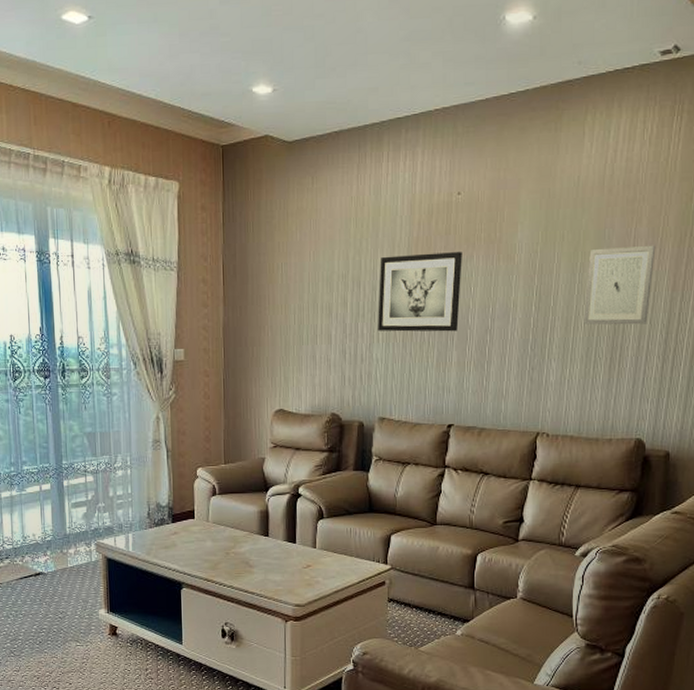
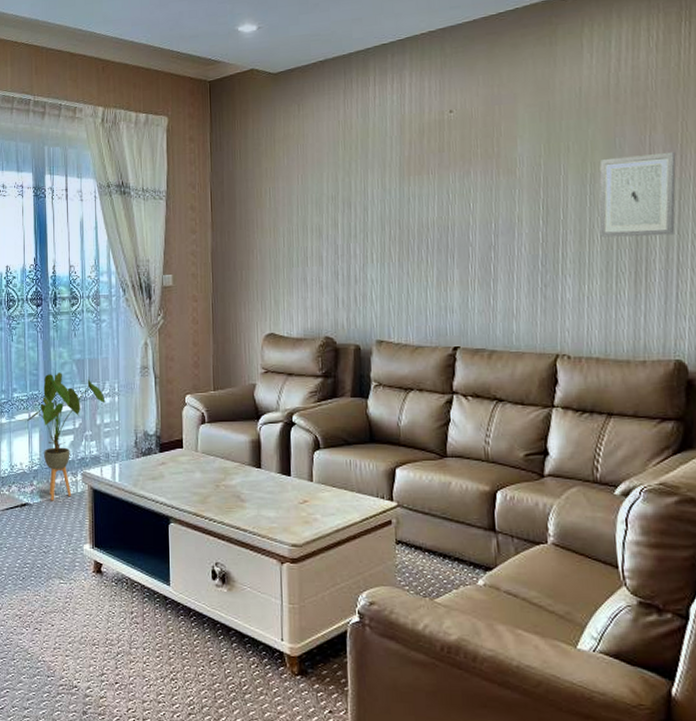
house plant: none [37,445,118,570] -> present [26,372,106,501]
wall art: present [378,251,462,332] -> none [370,167,459,251]

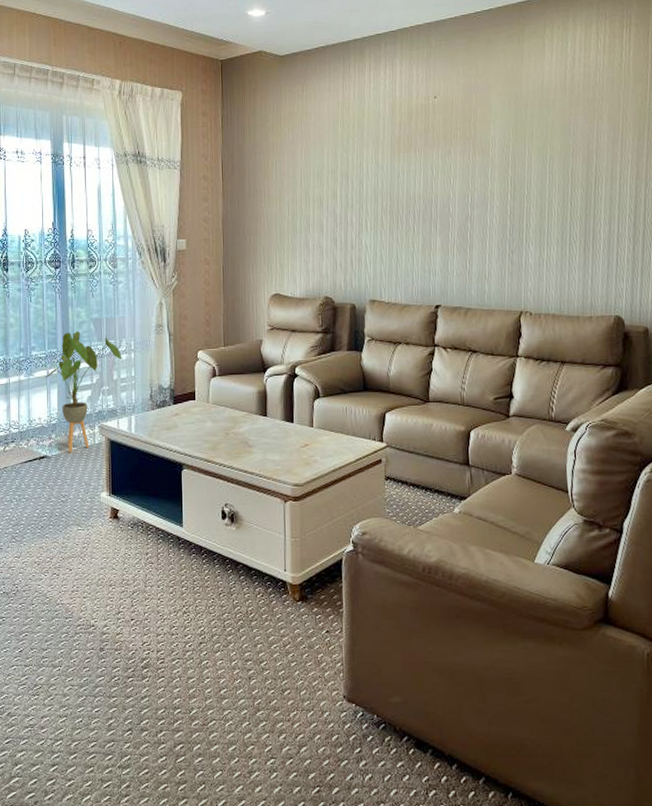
wall art: present [599,151,676,238] -> none [556,139,618,211]

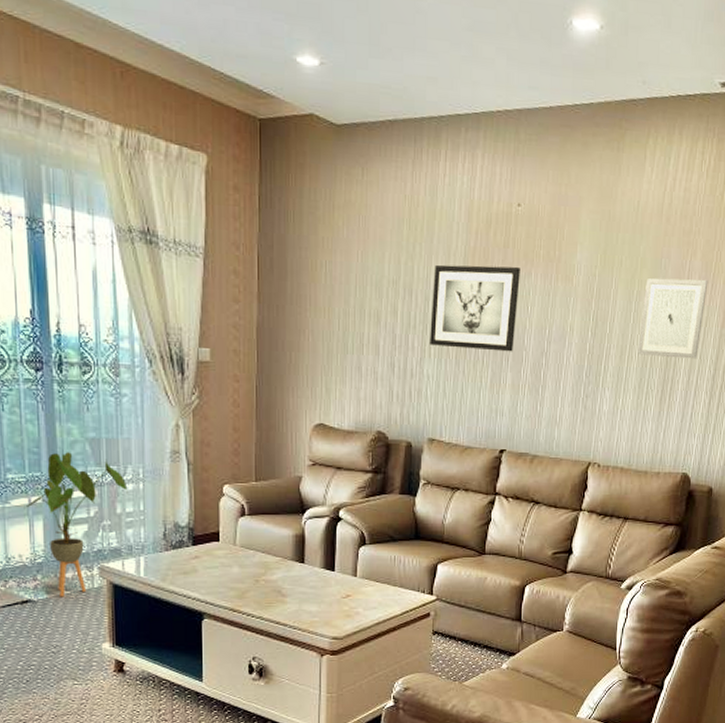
wall art: none [365,147,442,220] -> present [430,264,520,352]
wall art: none [556,139,618,211] -> present [637,278,708,359]

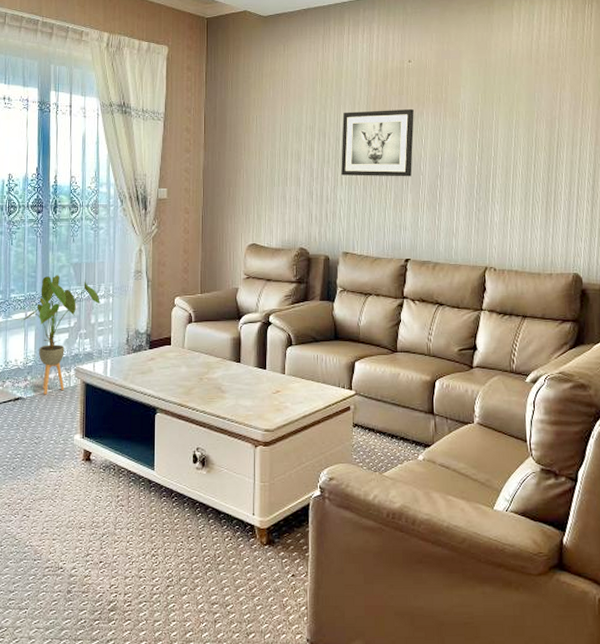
wall art: present [637,278,708,359] -> none [520,107,579,173]

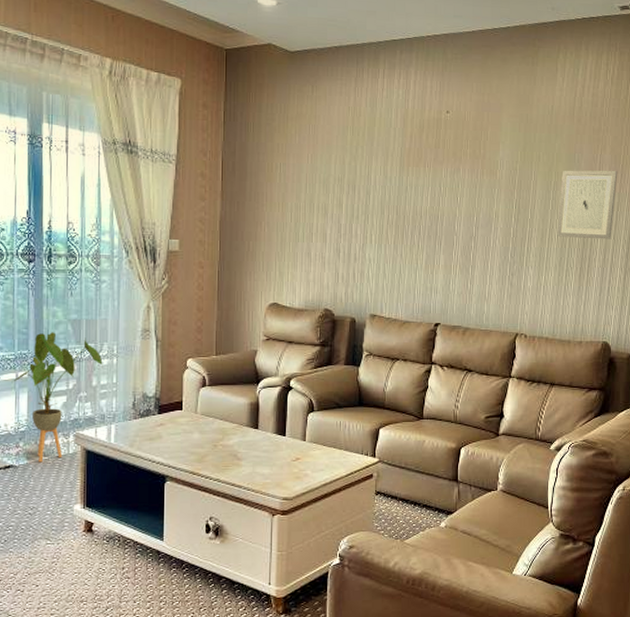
wall art: present [341,108,414,177] -> none [371,163,450,237]
wall art: none [520,107,579,173] -> present [557,170,618,239]

